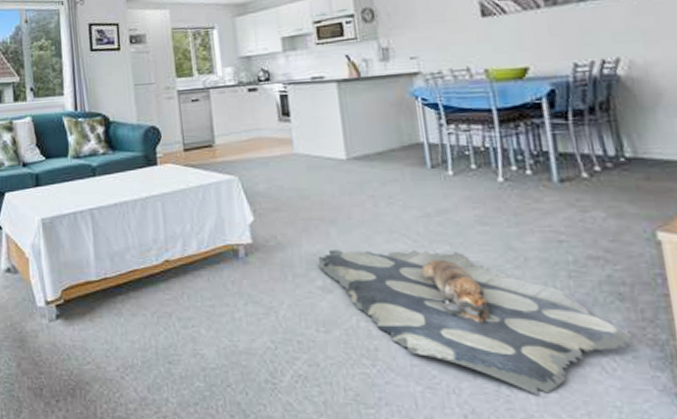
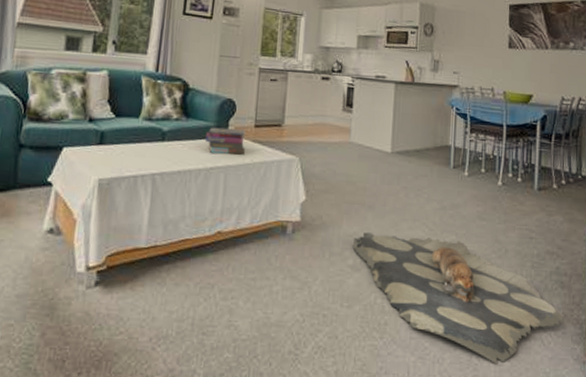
books: none [135,155,178,184] -> present [205,127,245,155]

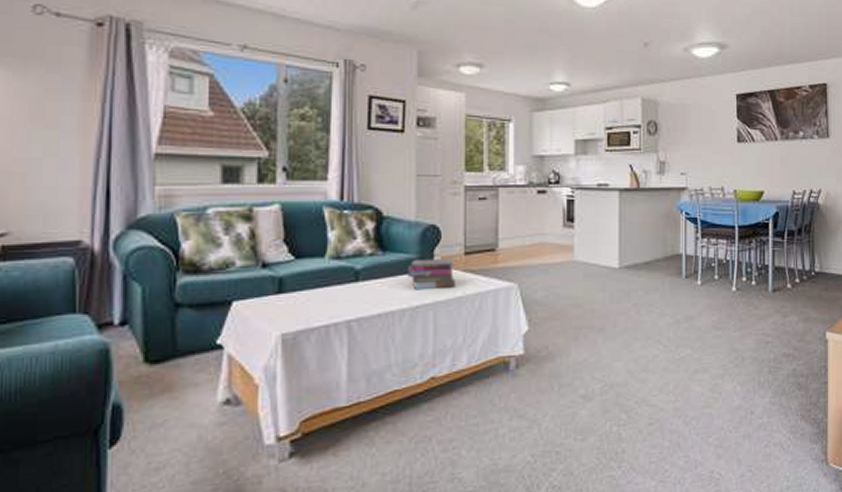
dog bed: present [352,232,564,365] -> none [583,354,802,477]

